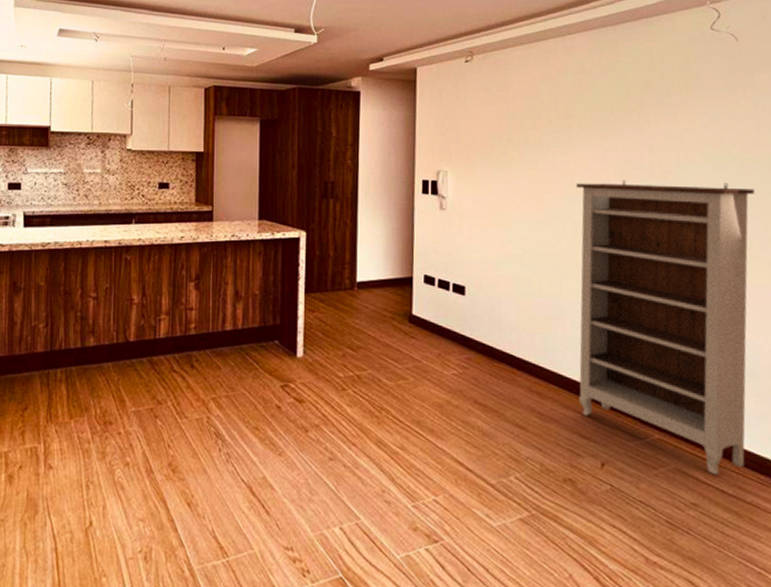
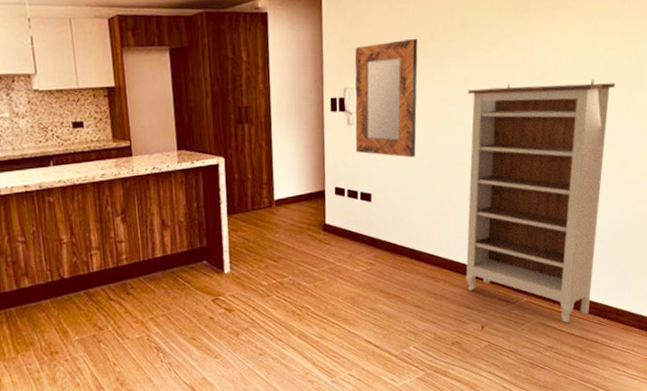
home mirror: none [448,125,519,251] -> present [354,38,418,158]

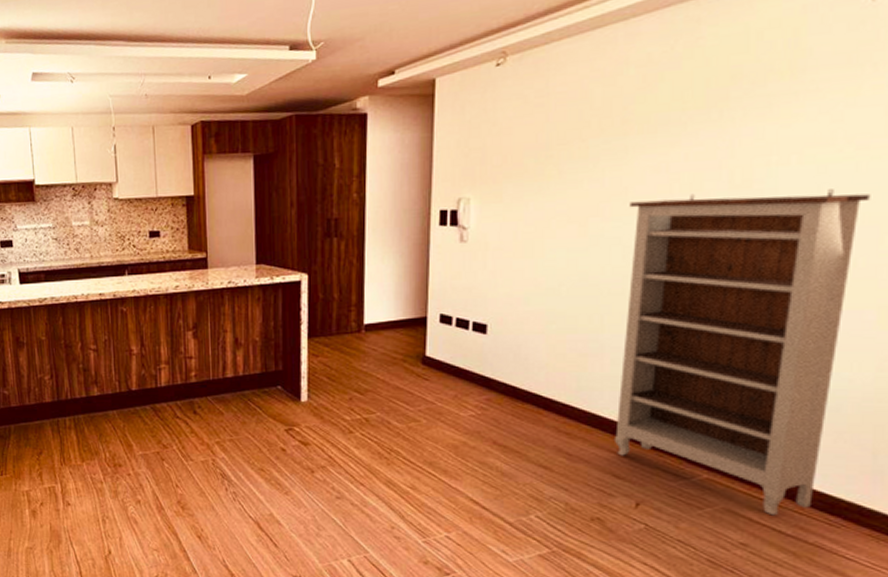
home mirror: present [354,38,418,158] -> none [469,138,560,284]

